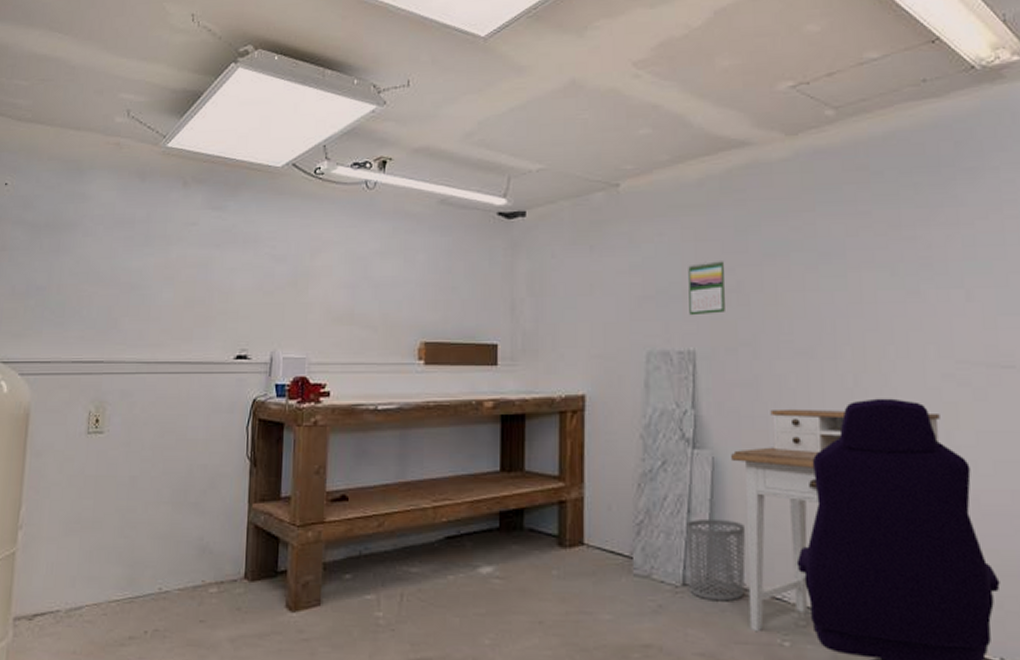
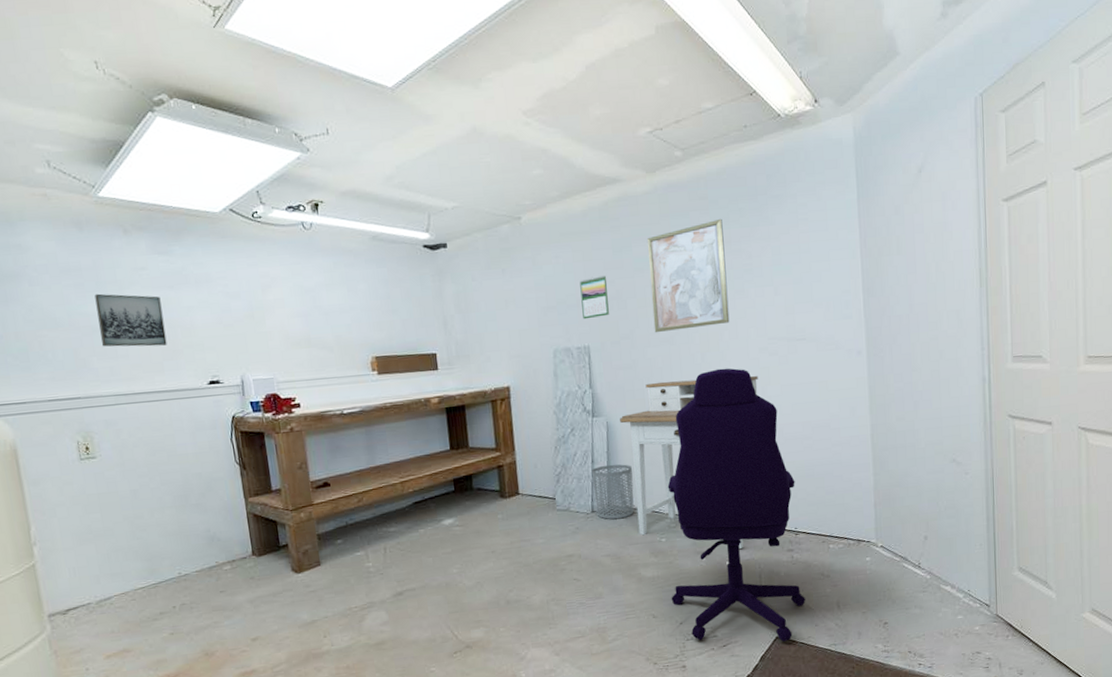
wall art: none [137,248,205,310] -> present [95,293,167,347]
wall art: none [782,195,898,341] -> present [646,218,730,333]

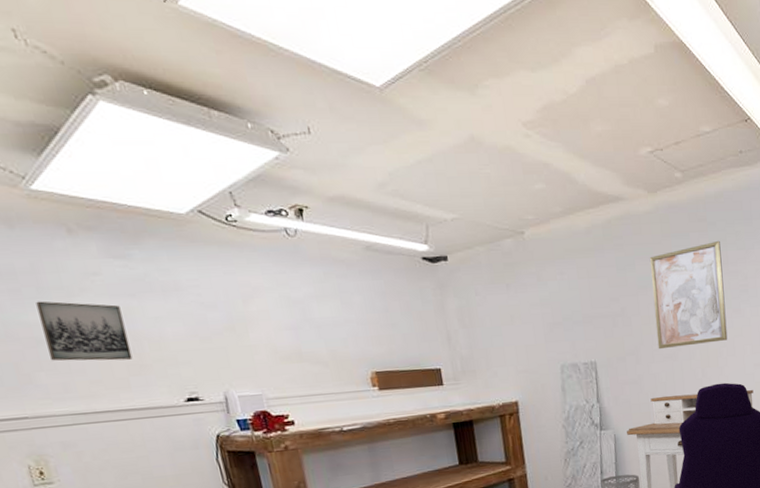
calendar: present [579,275,609,320] -> none [585,293,615,336]

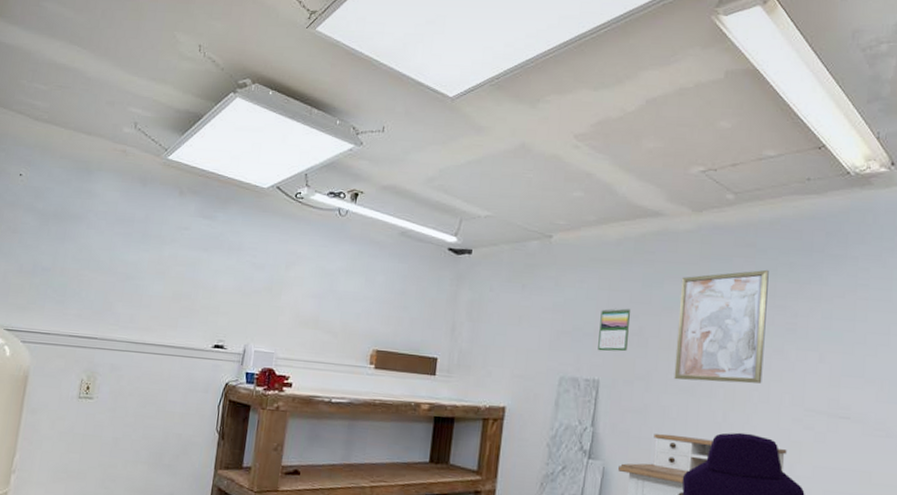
wall art: present [36,301,133,361] -> none [131,245,194,303]
calendar: none [585,293,615,336] -> present [598,308,631,352]

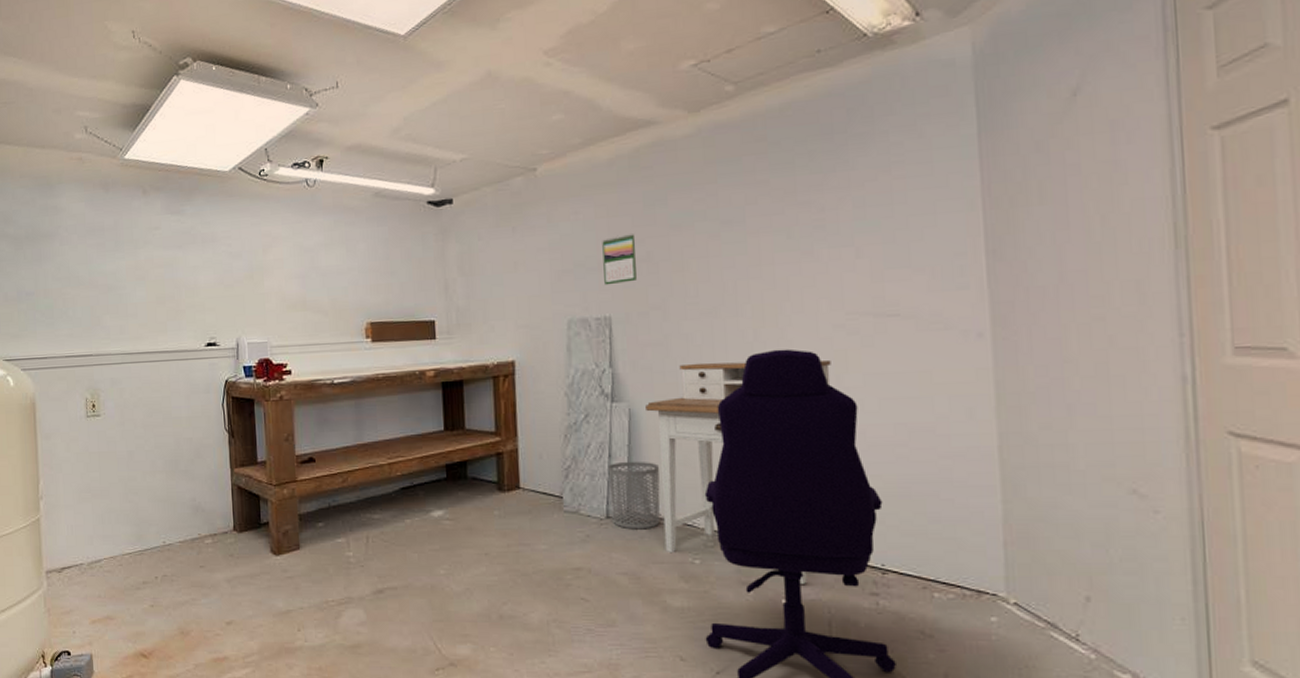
wall art: present [674,269,769,384] -> none [686,163,793,303]

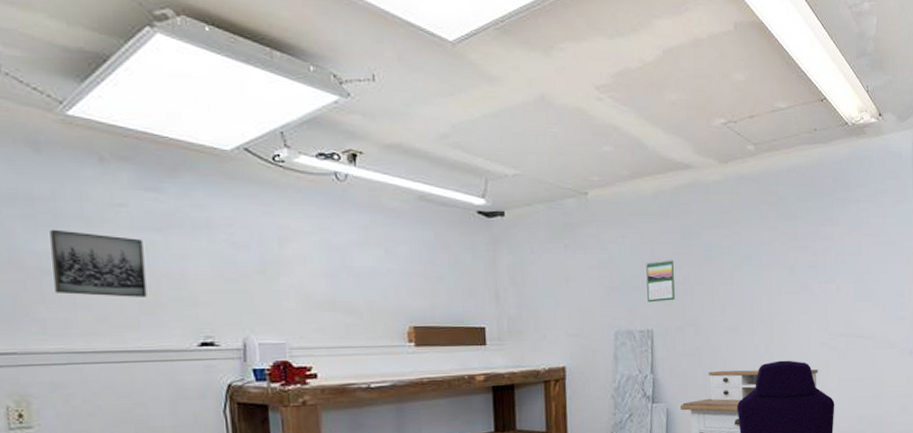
wall art: none [113,253,172,306] -> present [50,229,147,297]

